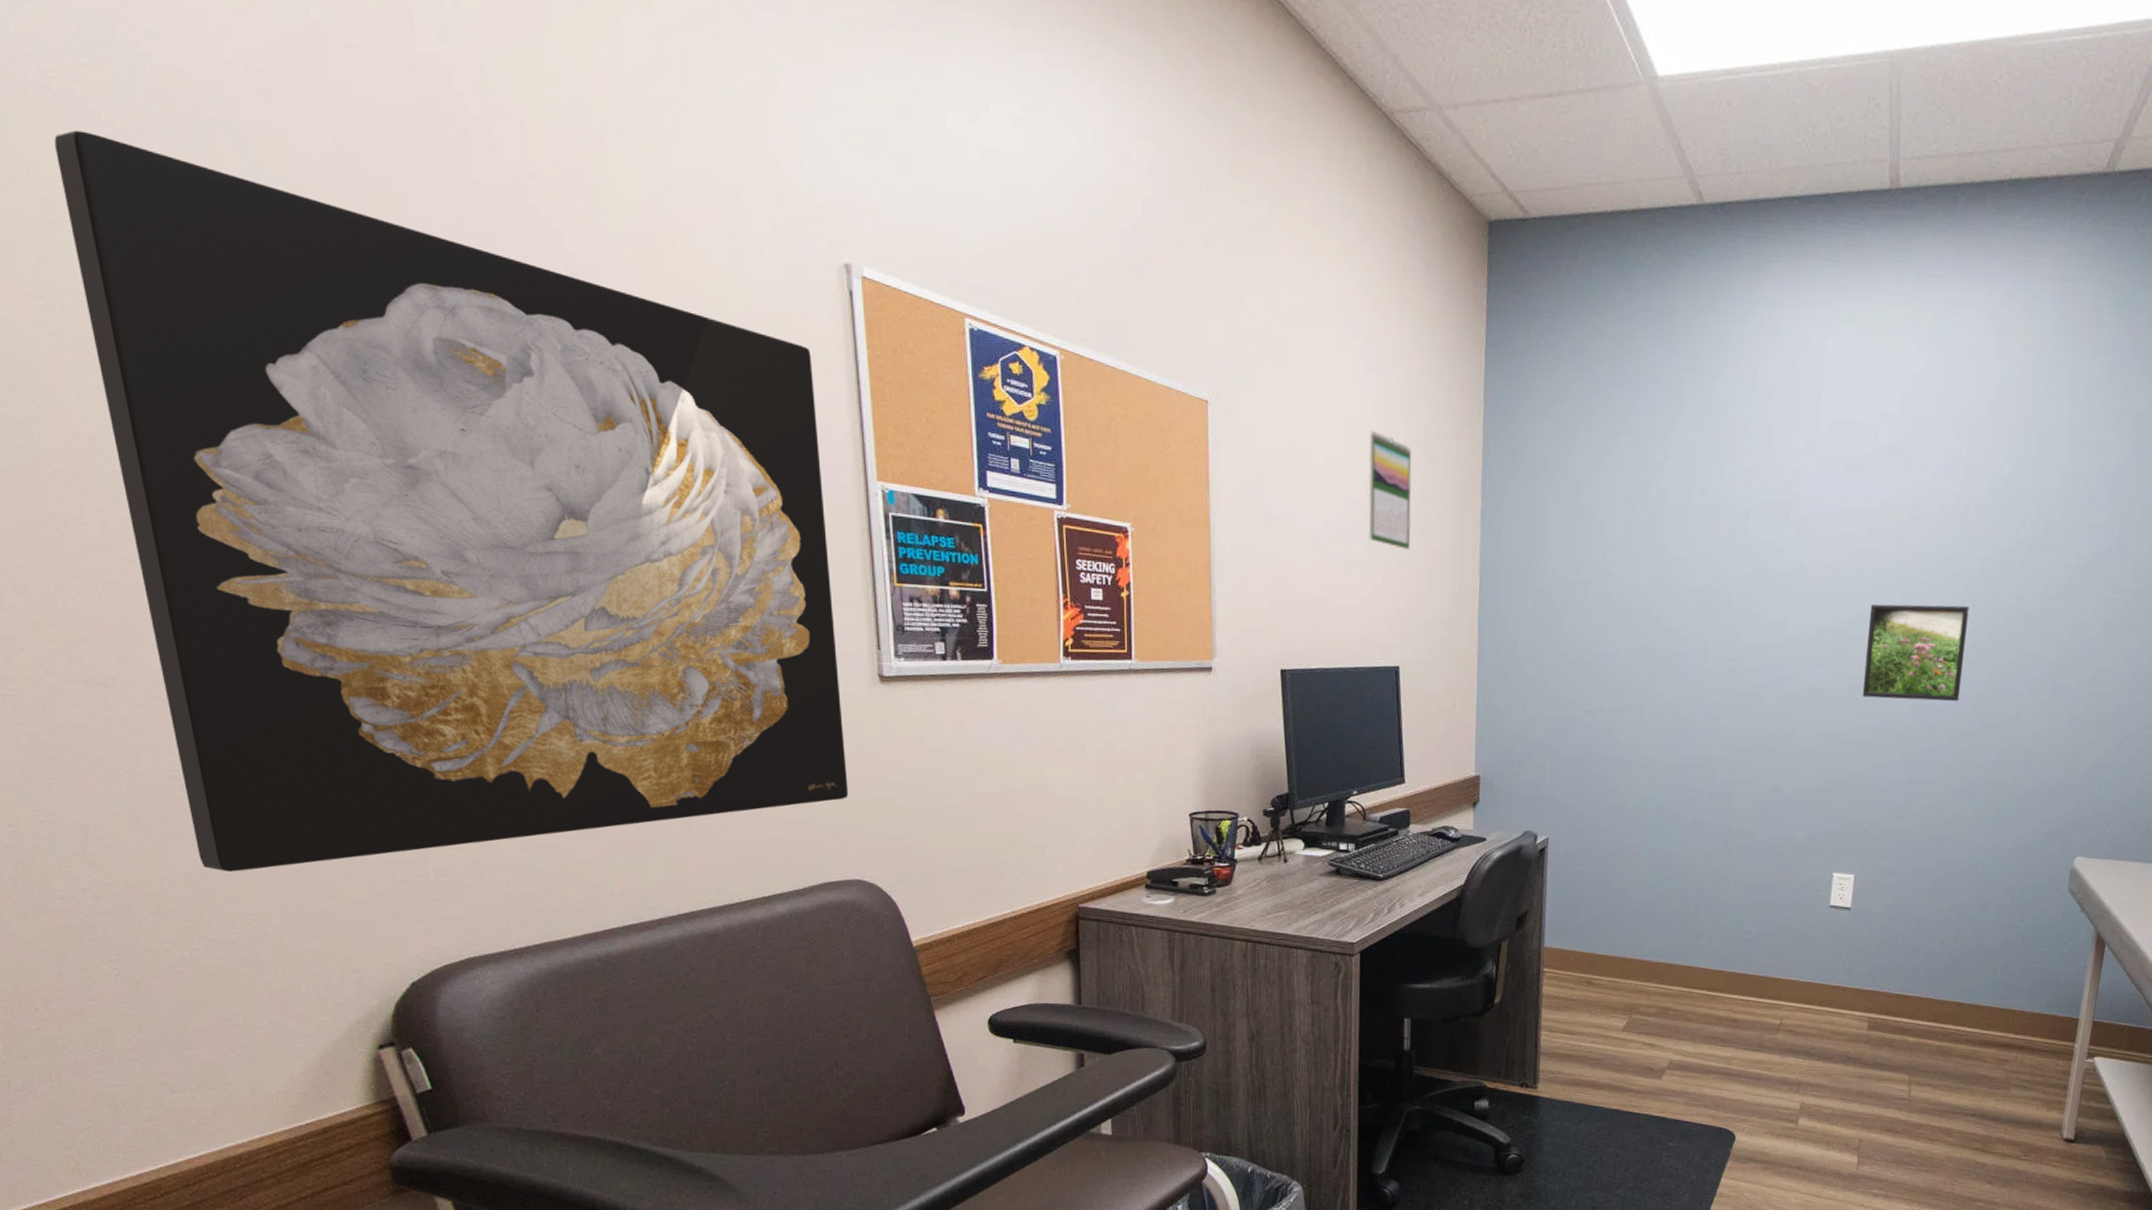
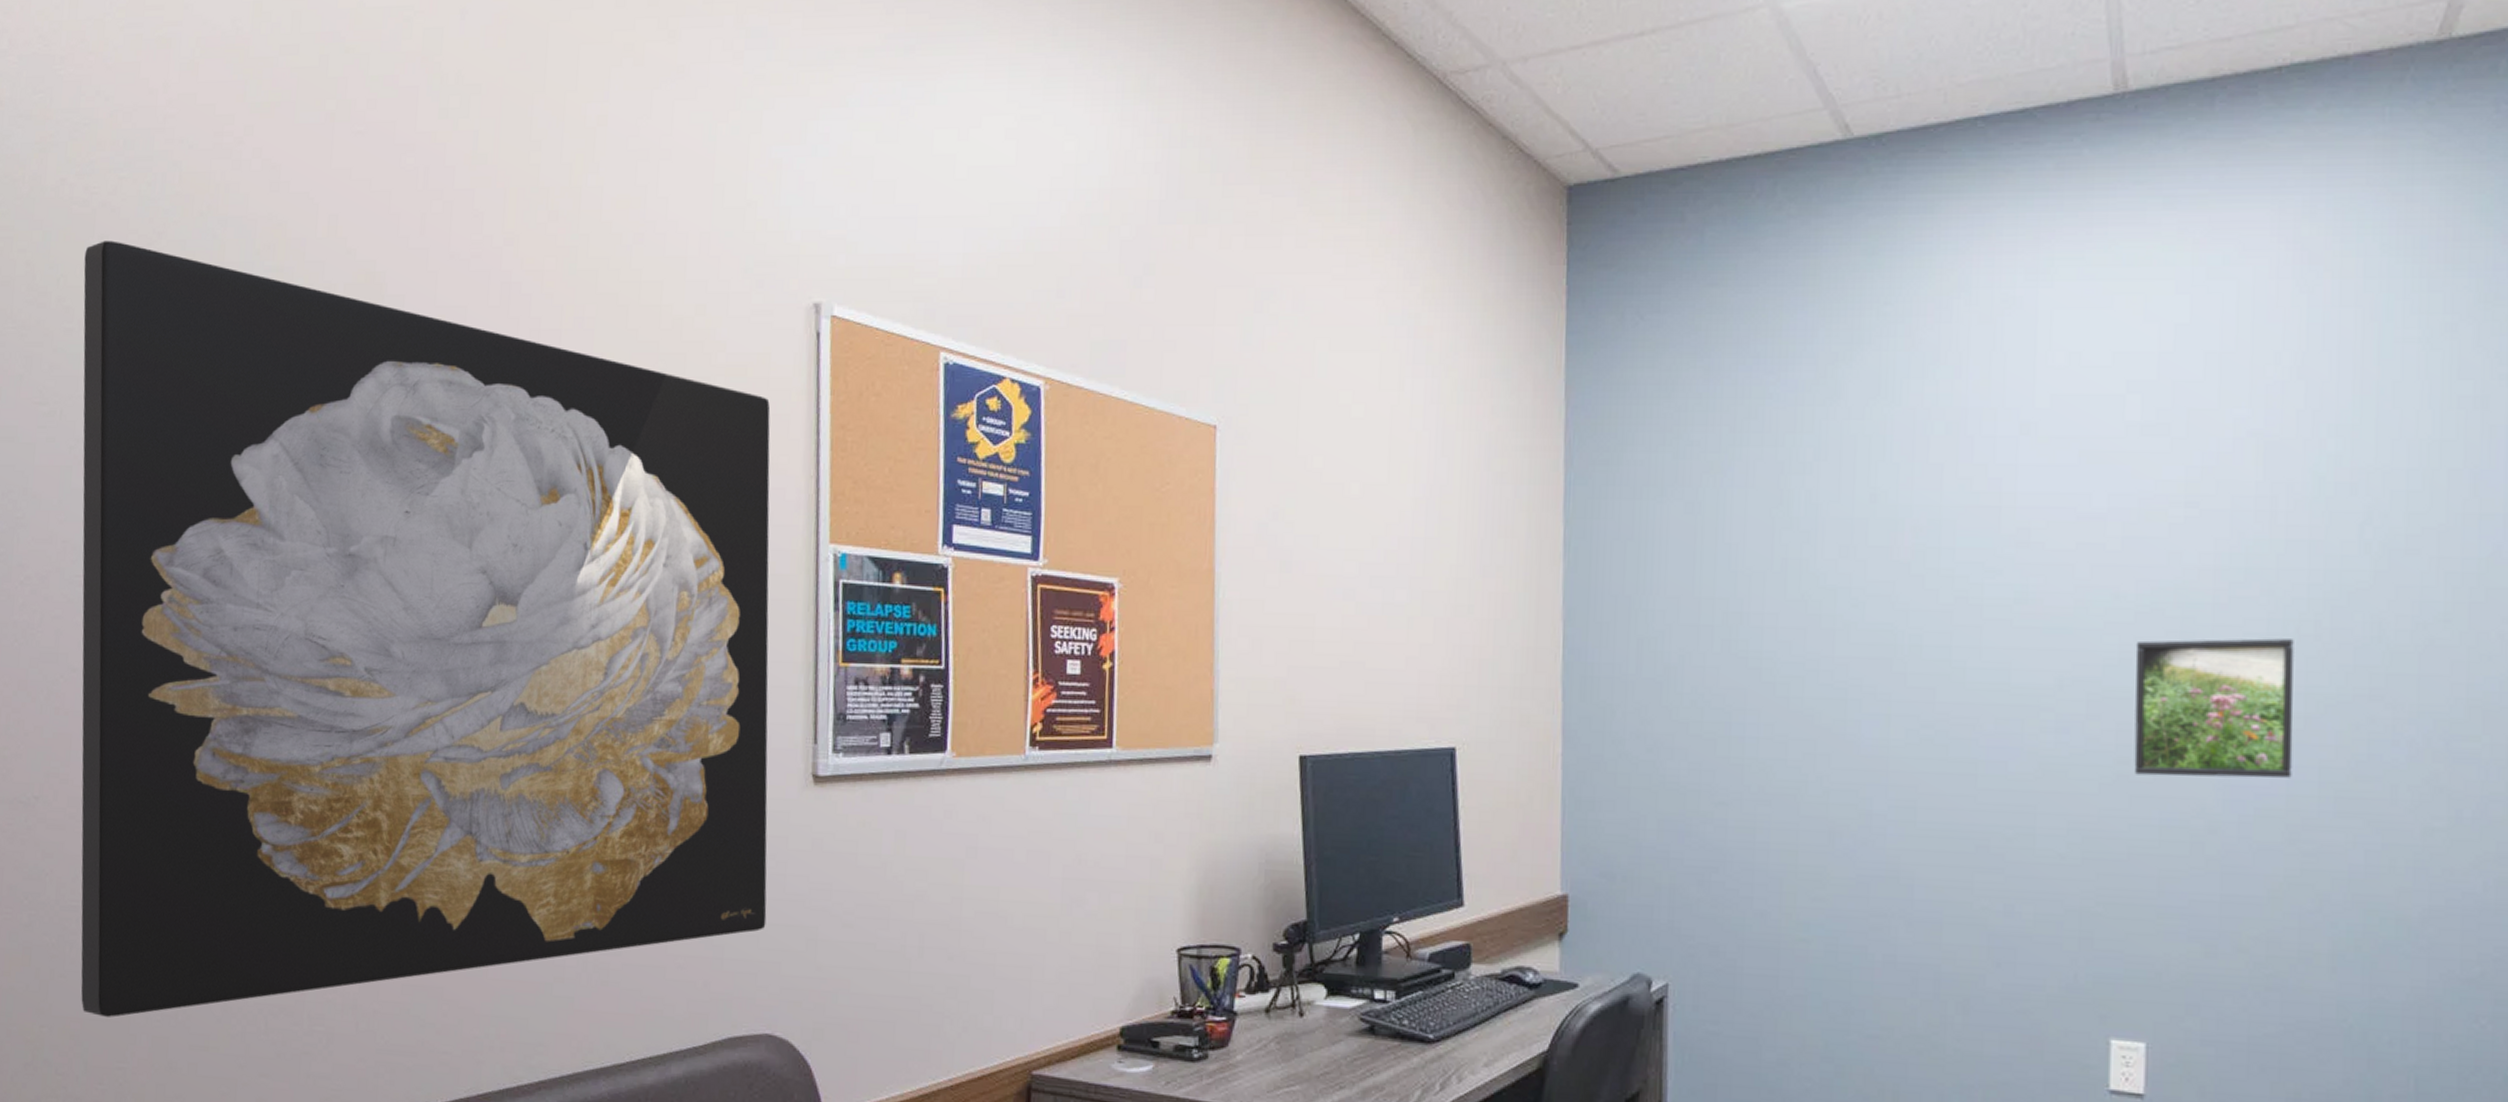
calendar: present [1368,430,1412,549] -> none [1414,447,1472,594]

